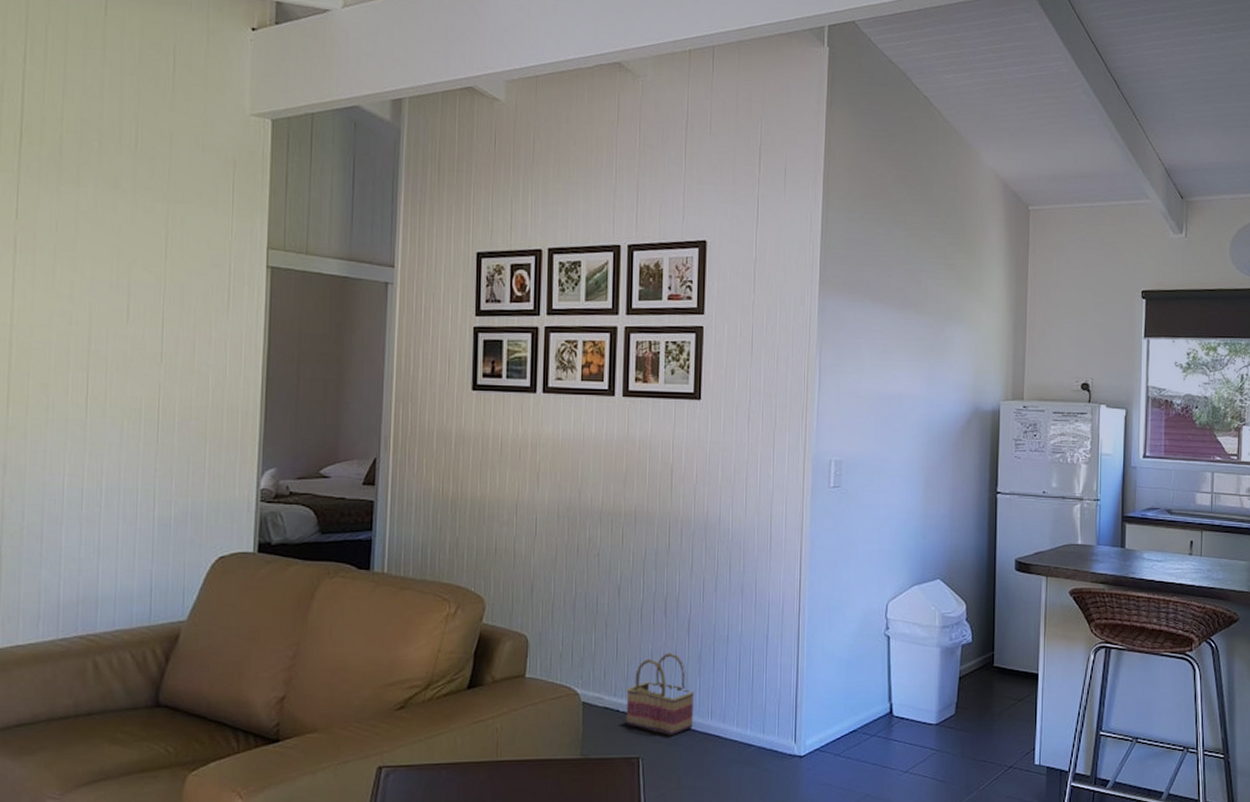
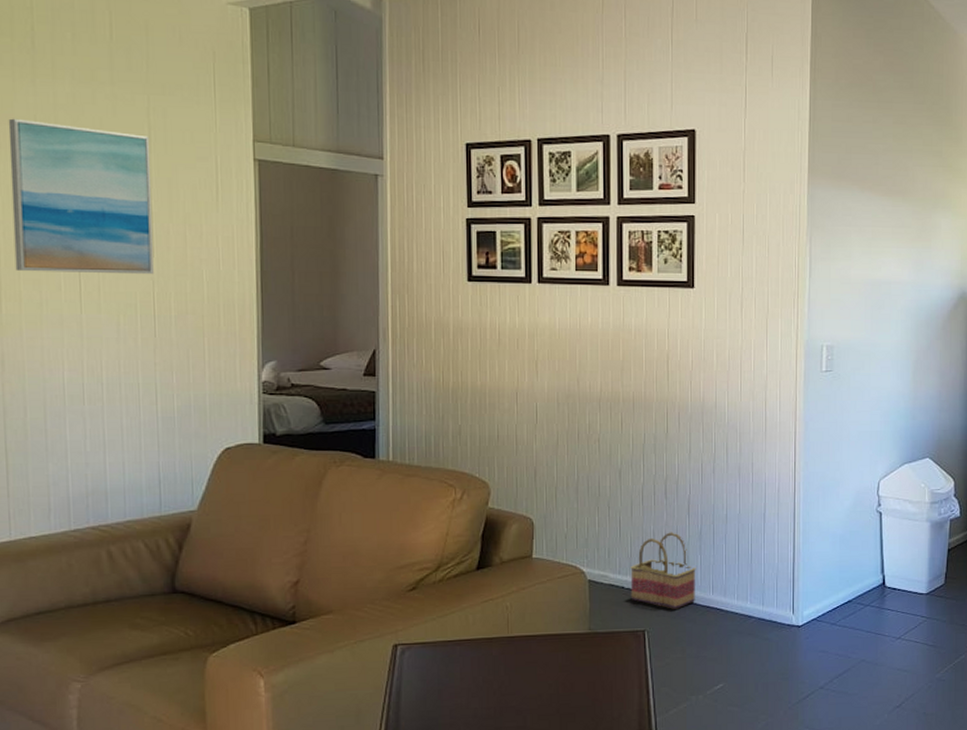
wall art: none [25,224,166,380] -> present [8,118,154,275]

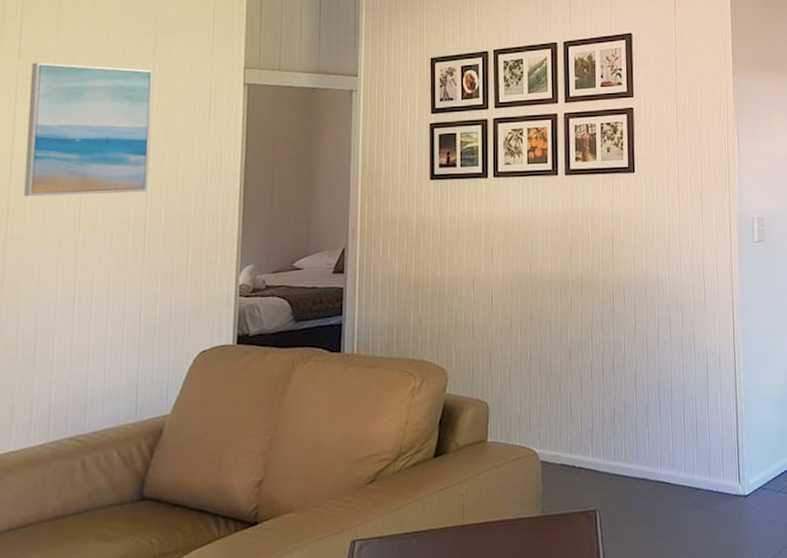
basket: present [630,532,696,609] -> none [581,407,644,486]

